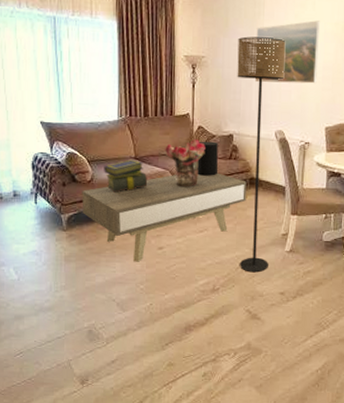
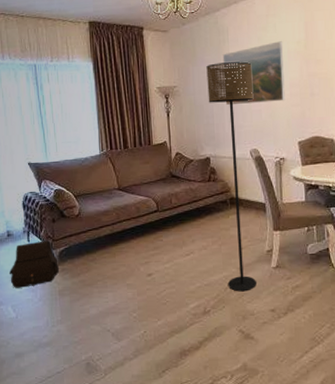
satchel: none [14,204,67,250] -> present [9,240,60,288]
coffee table: present [82,172,247,262] -> none [71,196,228,291]
stack of books: present [104,159,148,193] -> none [90,190,133,224]
bouquet: present [162,138,206,188] -> none [144,164,185,213]
decorative container: present [197,141,219,176] -> none [177,166,199,200]

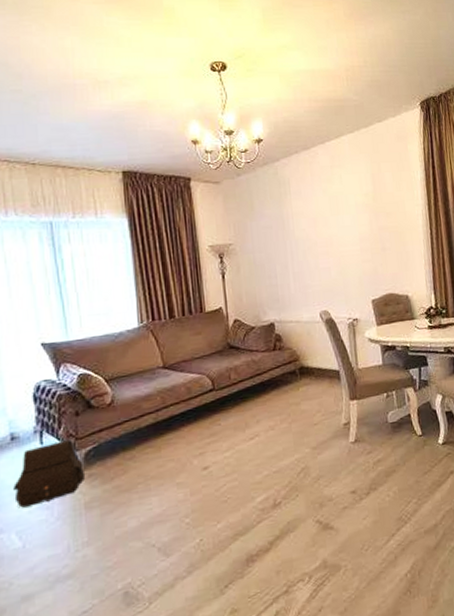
floor lamp: present [206,61,256,292] -> none [266,215,334,476]
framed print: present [222,41,285,106] -> none [284,193,356,264]

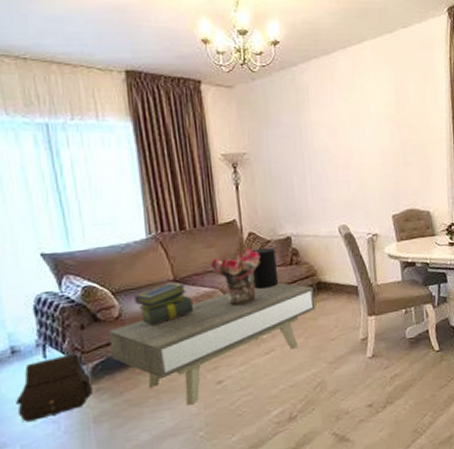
coffee table: none [101,368,299,492] -> present [108,282,316,406]
stack of books: none [126,369,182,413] -> present [134,282,194,326]
bouquet: none [196,333,246,392] -> present [208,247,261,306]
decorative container: none [236,333,263,375] -> present [251,247,279,289]

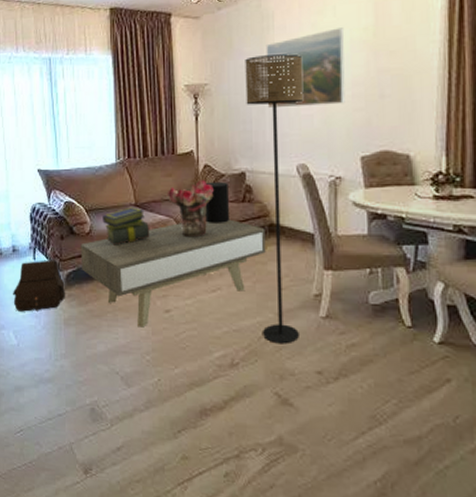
floor lamp: none [283,125,351,390] -> present [245,54,304,344]
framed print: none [302,103,376,176] -> present [266,28,345,109]

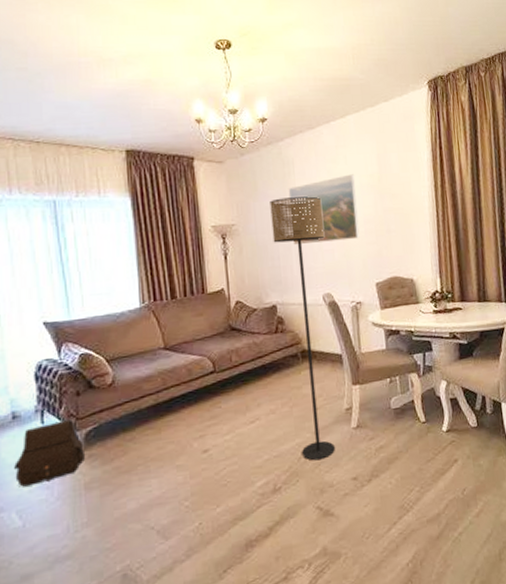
coffee table: present [80,219,266,328] -> none [101,350,300,474]
stack of books: present [102,207,150,245] -> none [127,350,183,394]
bouquet: present [165,179,214,238] -> none [197,315,247,374]
decorative container: present [205,181,230,223] -> none [237,315,265,357]

